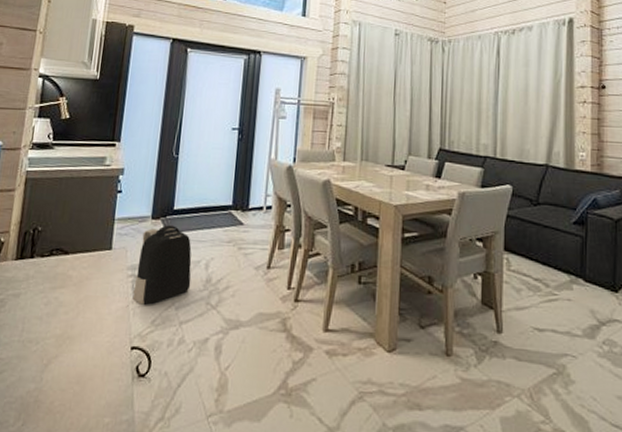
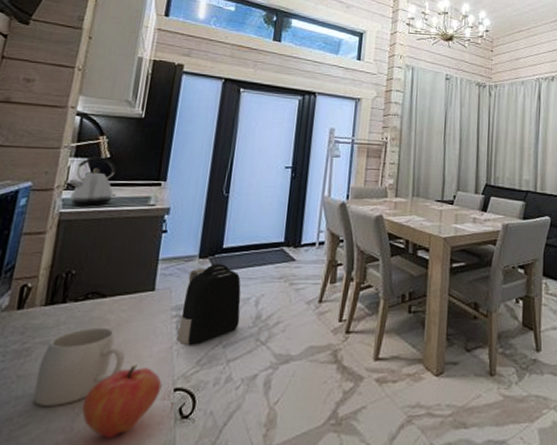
mug: none [8,282,87,356] -> present [33,327,125,406]
kettle: none [32,117,76,166] -> present [67,156,117,207]
fruit: none [49,321,120,391] -> present [81,365,162,438]

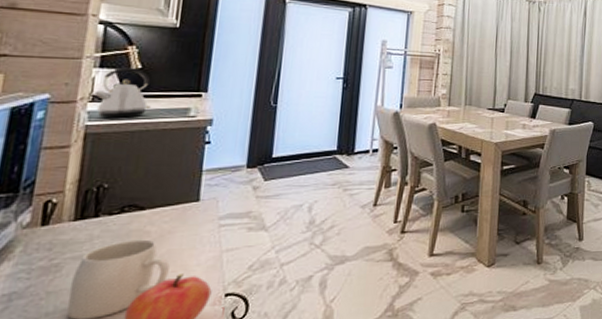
backpack: present [176,264,241,346] -> none [225,173,293,253]

